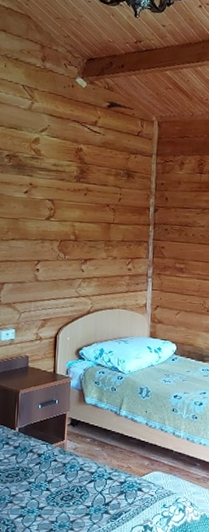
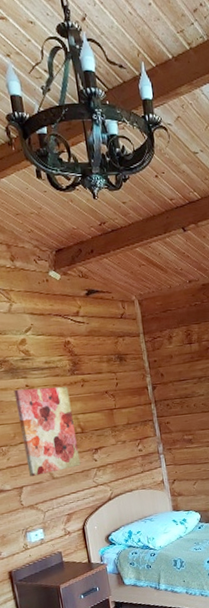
wall art: none [13,185,71,275] -> present [14,387,81,476]

